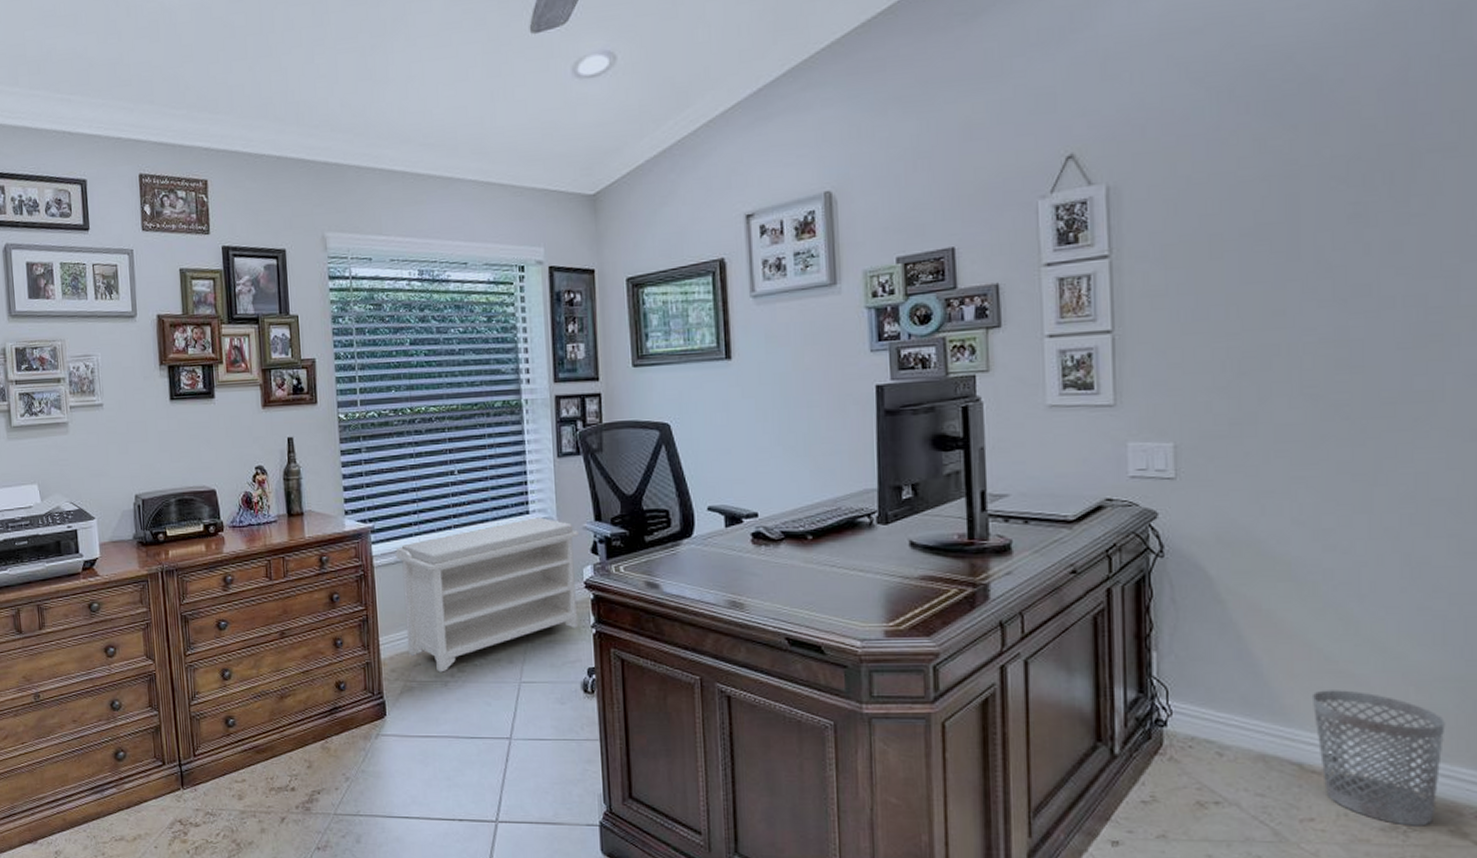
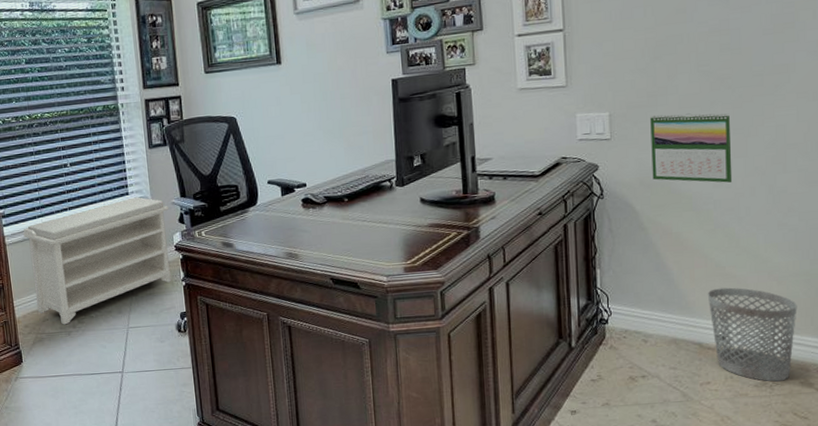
calendar: none [1232,449,1351,546] -> present [650,113,733,183]

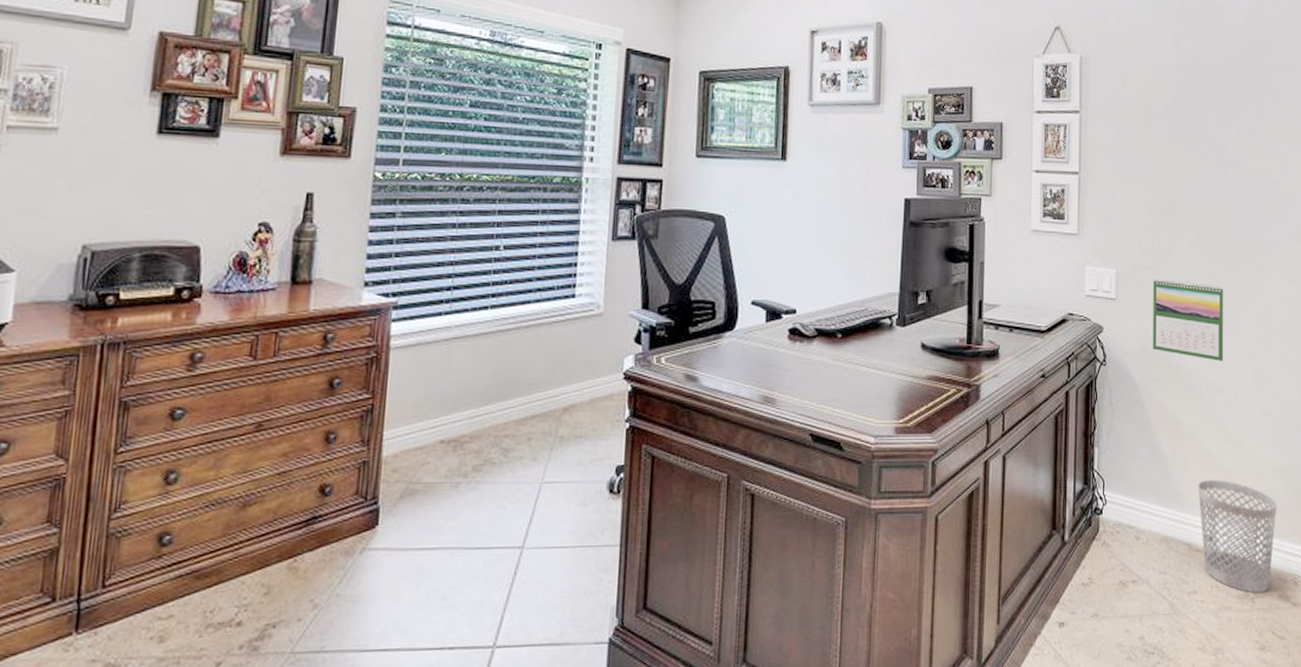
bench: present [23,197,172,325] -> none [416,302,625,472]

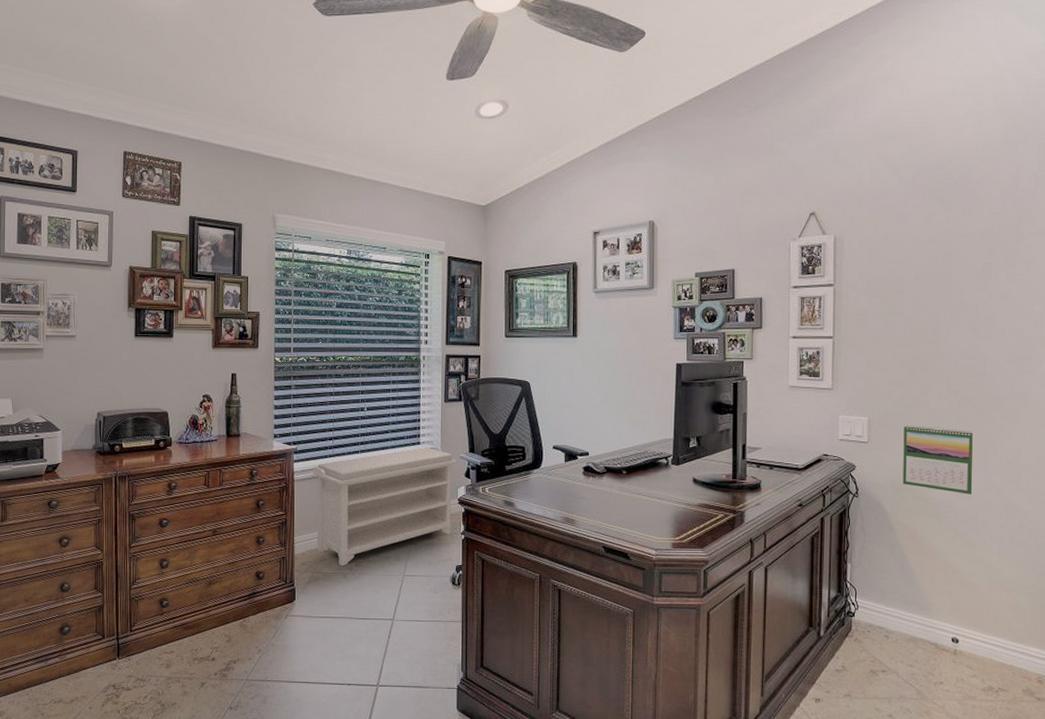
bench: none [416,302,625,472] -> present [313,447,457,566]
wastebasket: present [1197,480,1277,593] -> none [945,593,1023,688]

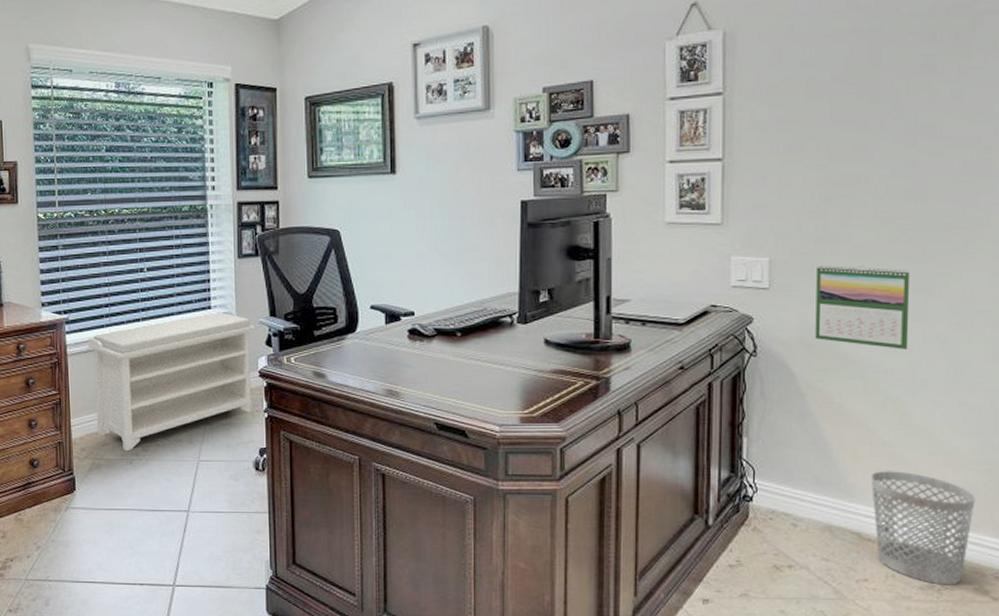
wastebasket: none [945,593,1023,688] -> present [870,471,976,585]

